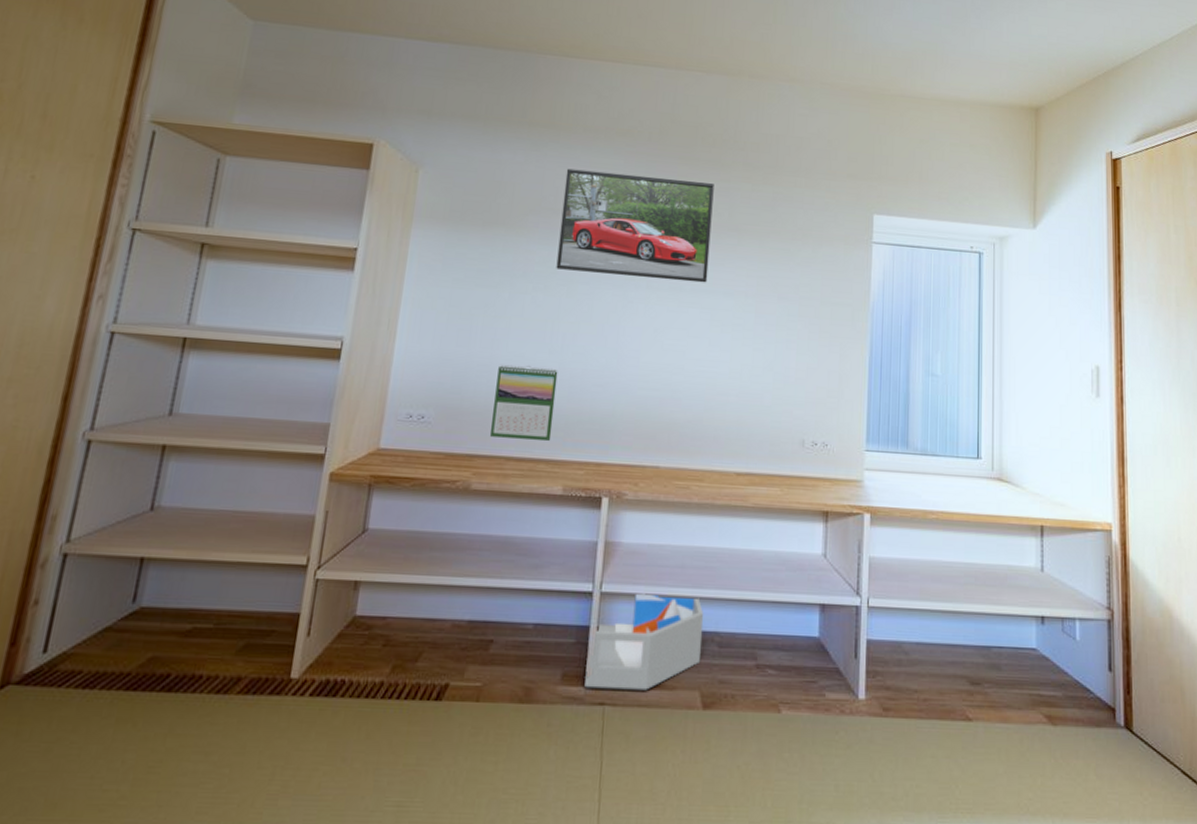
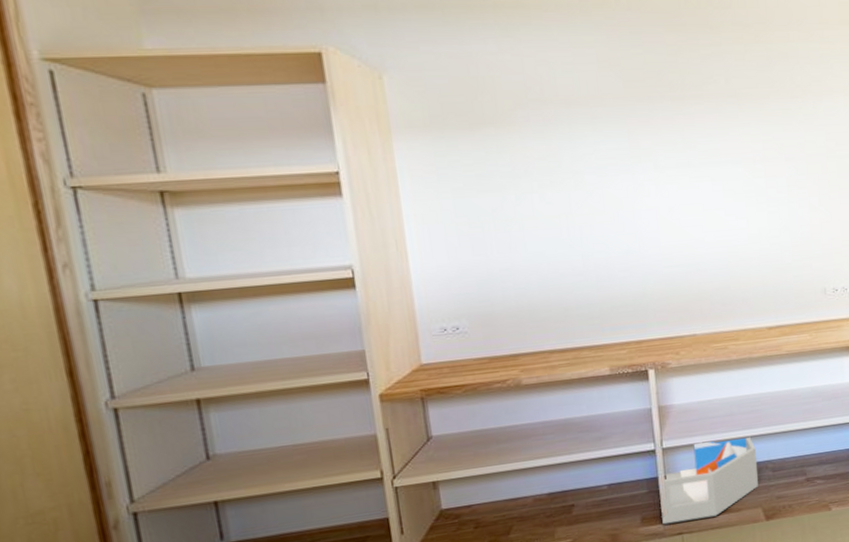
calendar: present [489,364,558,442] -> none [521,262,589,335]
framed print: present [556,168,714,283] -> none [546,49,714,163]

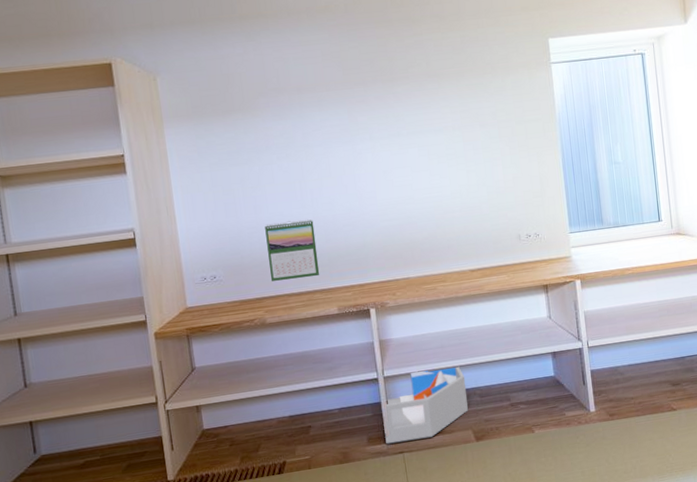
calendar: none [521,262,589,335] -> present [265,219,320,281]

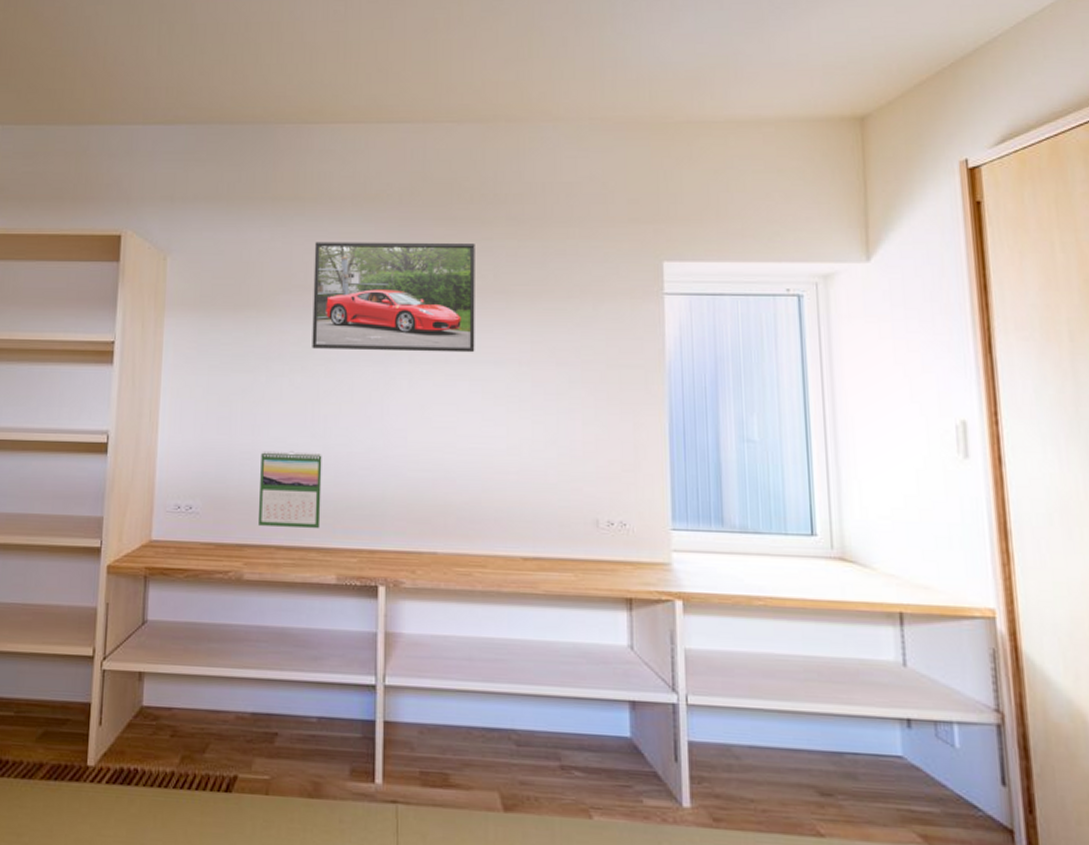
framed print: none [281,39,419,139] -> present [312,242,475,353]
storage bin: present [384,366,468,444] -> none [375,686,498,789]

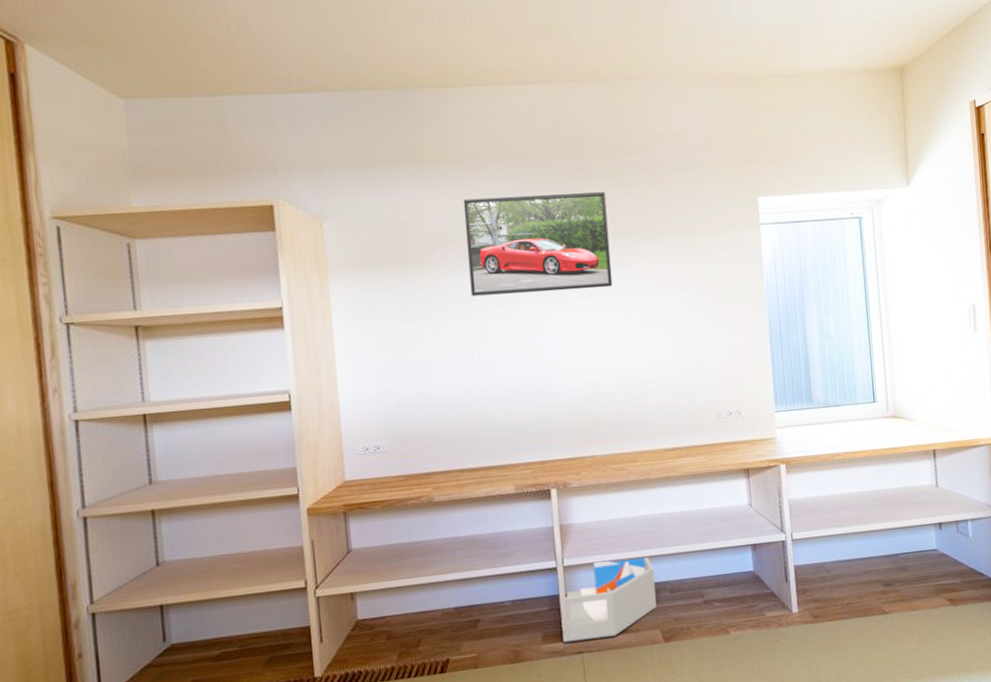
calendar: present [257,450,322,529] -> none [437,387,497,455]
storage bin: none [375,686,498,789] -> present [561,557,657,643]

